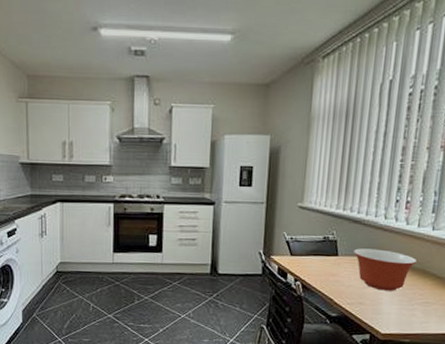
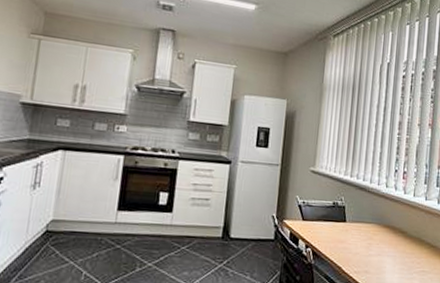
mixing bowl: present [352,248,418,291] -> none [359,215,414,259]

